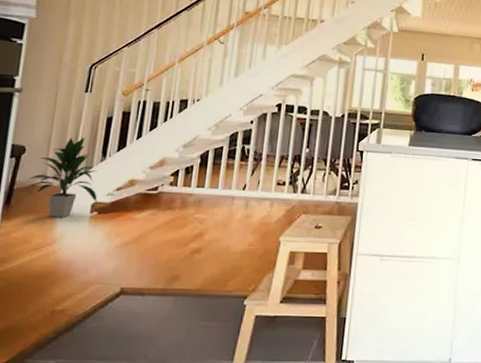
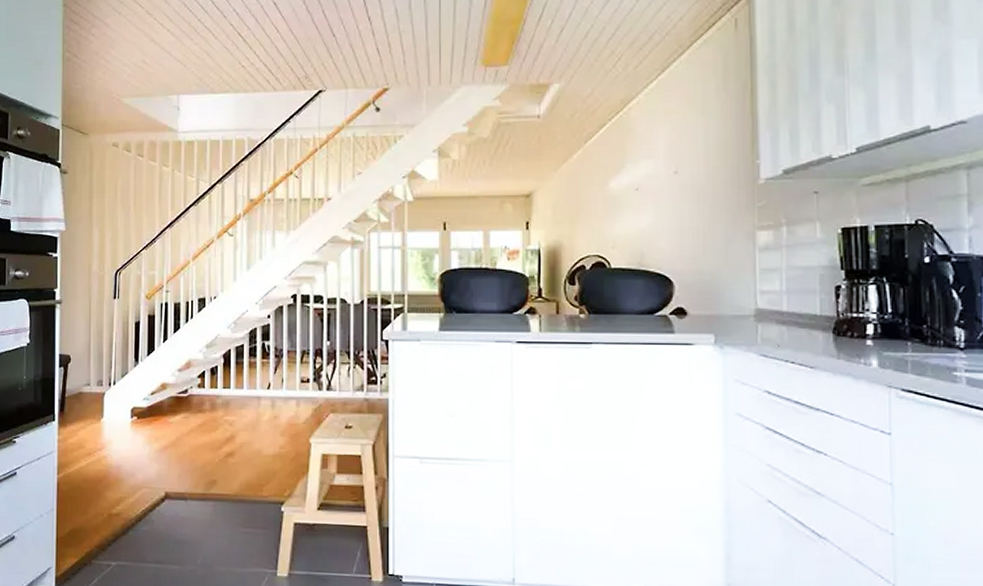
indoor plant: present [29,137,98,218] -> none [76,344,135,424]

